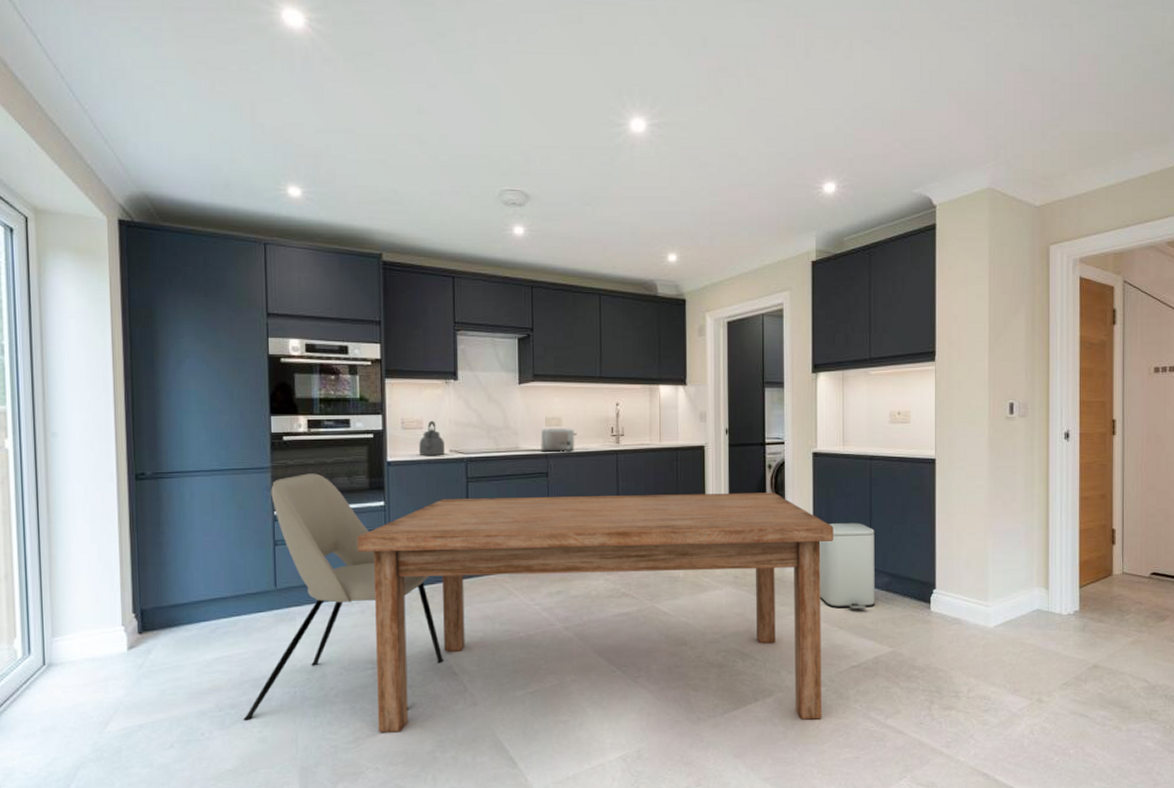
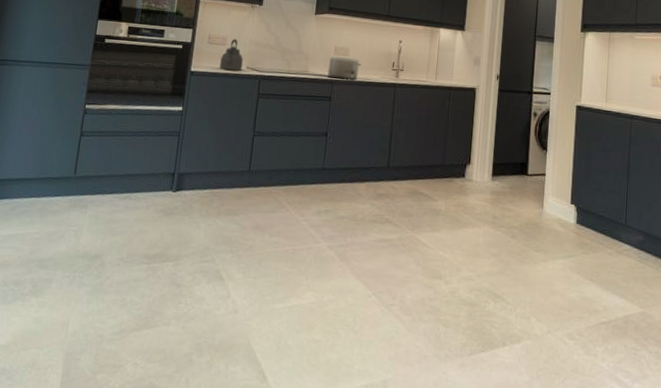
dining chair: present [244,473,443,721] -> none [24,74,213,300]
dining table: present [357,492,834,733] -> none [143,111,592,374]
pedal bin: present [820,523,875,609] -> none [574,176,631,265]

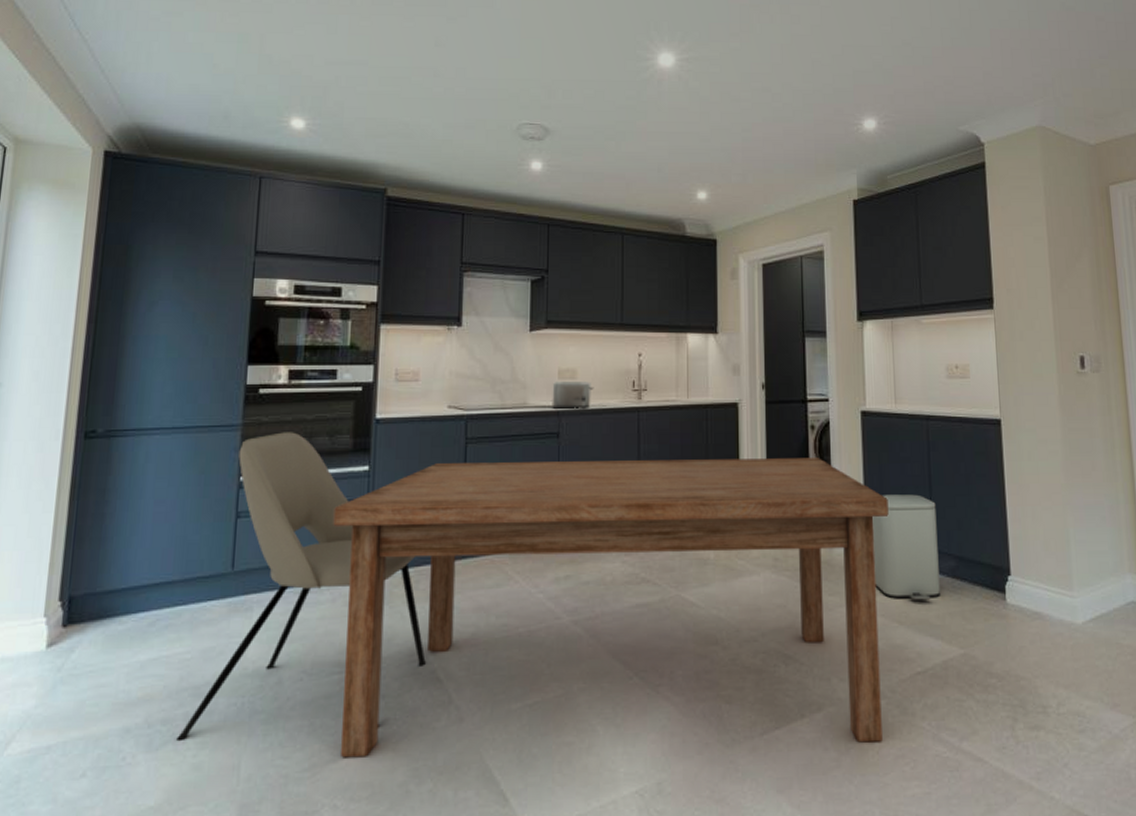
dining chair: none [24,74,213,300] -> present [176,432,426,742]
dining table: none [143,111,592,374] -> present [333,458,889,758]
kettle: present [220,38,243,71] -> none [413,372,443,413]
pedal bin: none [574,176,631,265] -> present [872,494,940,600]

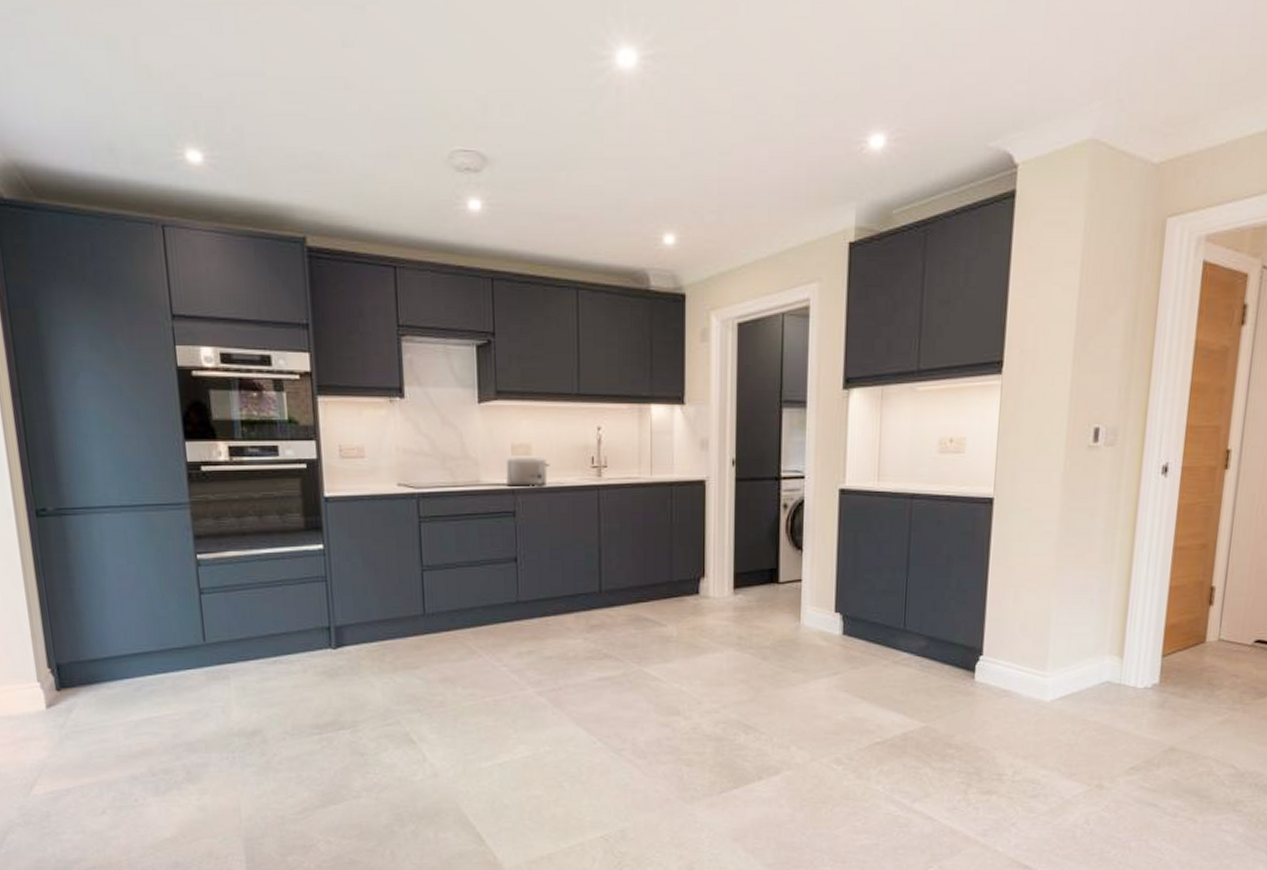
dining chair: present [176,432,426,742] -> none [179,510,399,788]
dining table: present [333,458,889,758] -> none [294,538,861,804]
pedal bin: present [872,494,940,600] -> none [840,575,912,677]

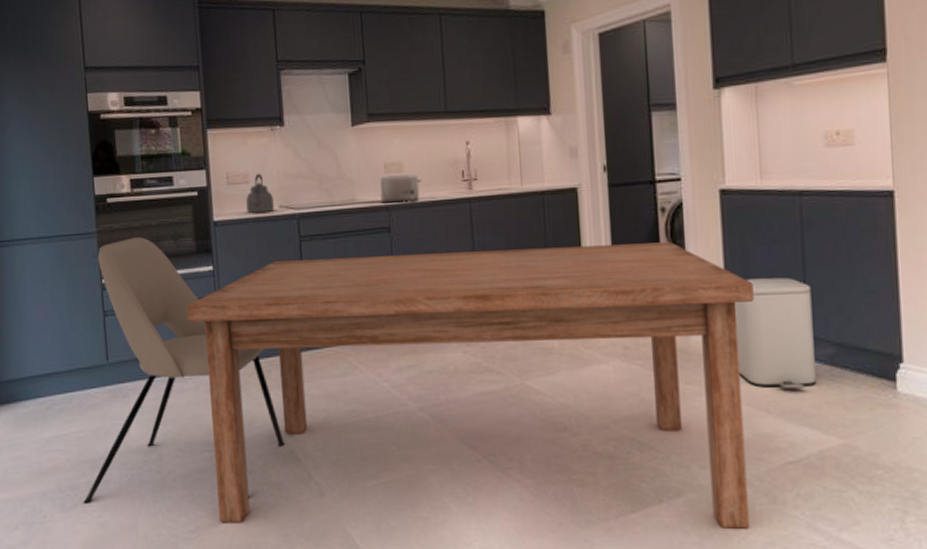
dining chair: none [179,510,399,788] -> present [83,237,285,504]
dining table: none [294,538,861,804] -> present [186,242,754,529]
kettle: none [361,447,392,491] -> present [246,173,274,214]
pedal bin: none [840,575,912,677] -> present [735,277,816,389]

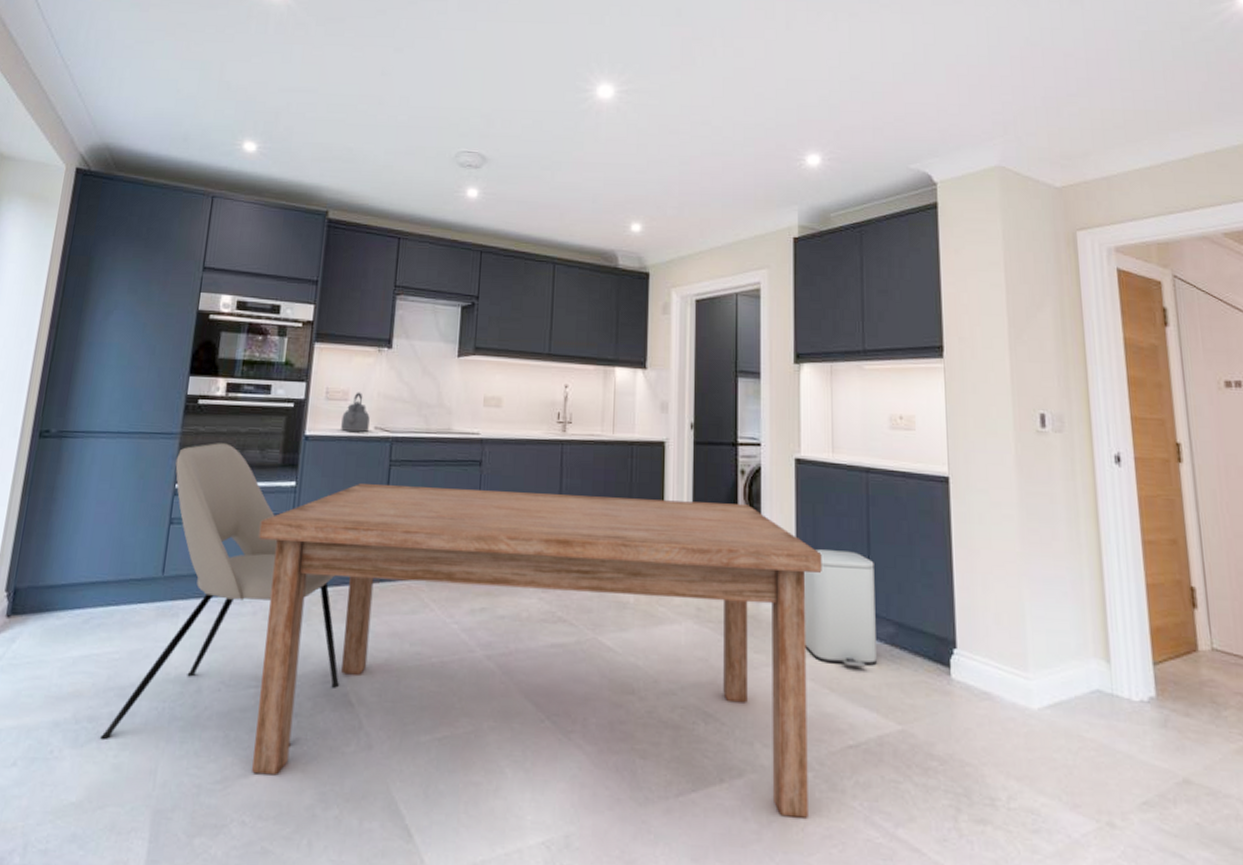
toaster: present [379,174,422,205] -> none [476,409,519,439]

